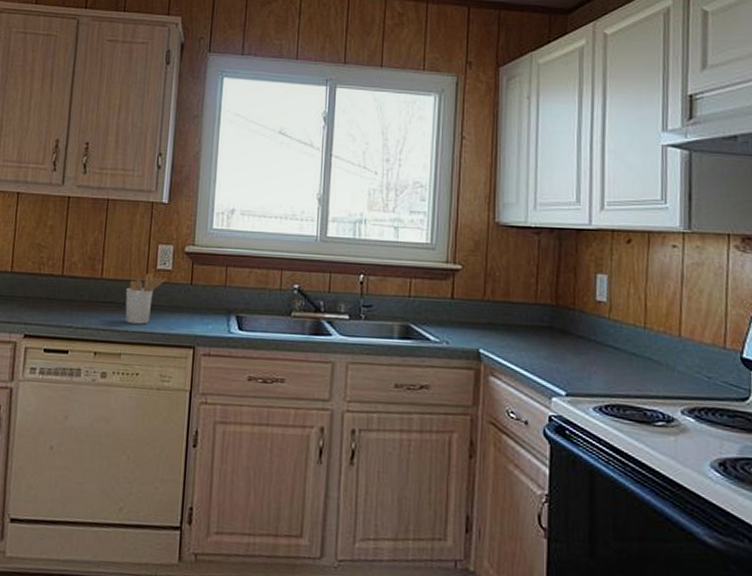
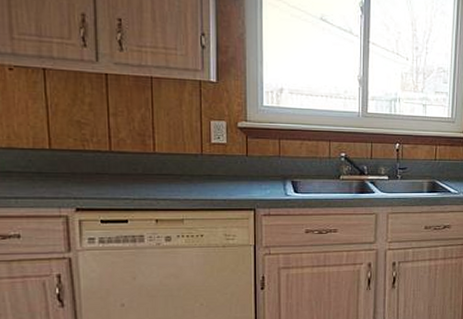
utensil holder: present [125,272,167,325] -> none [181,146,223,193]

